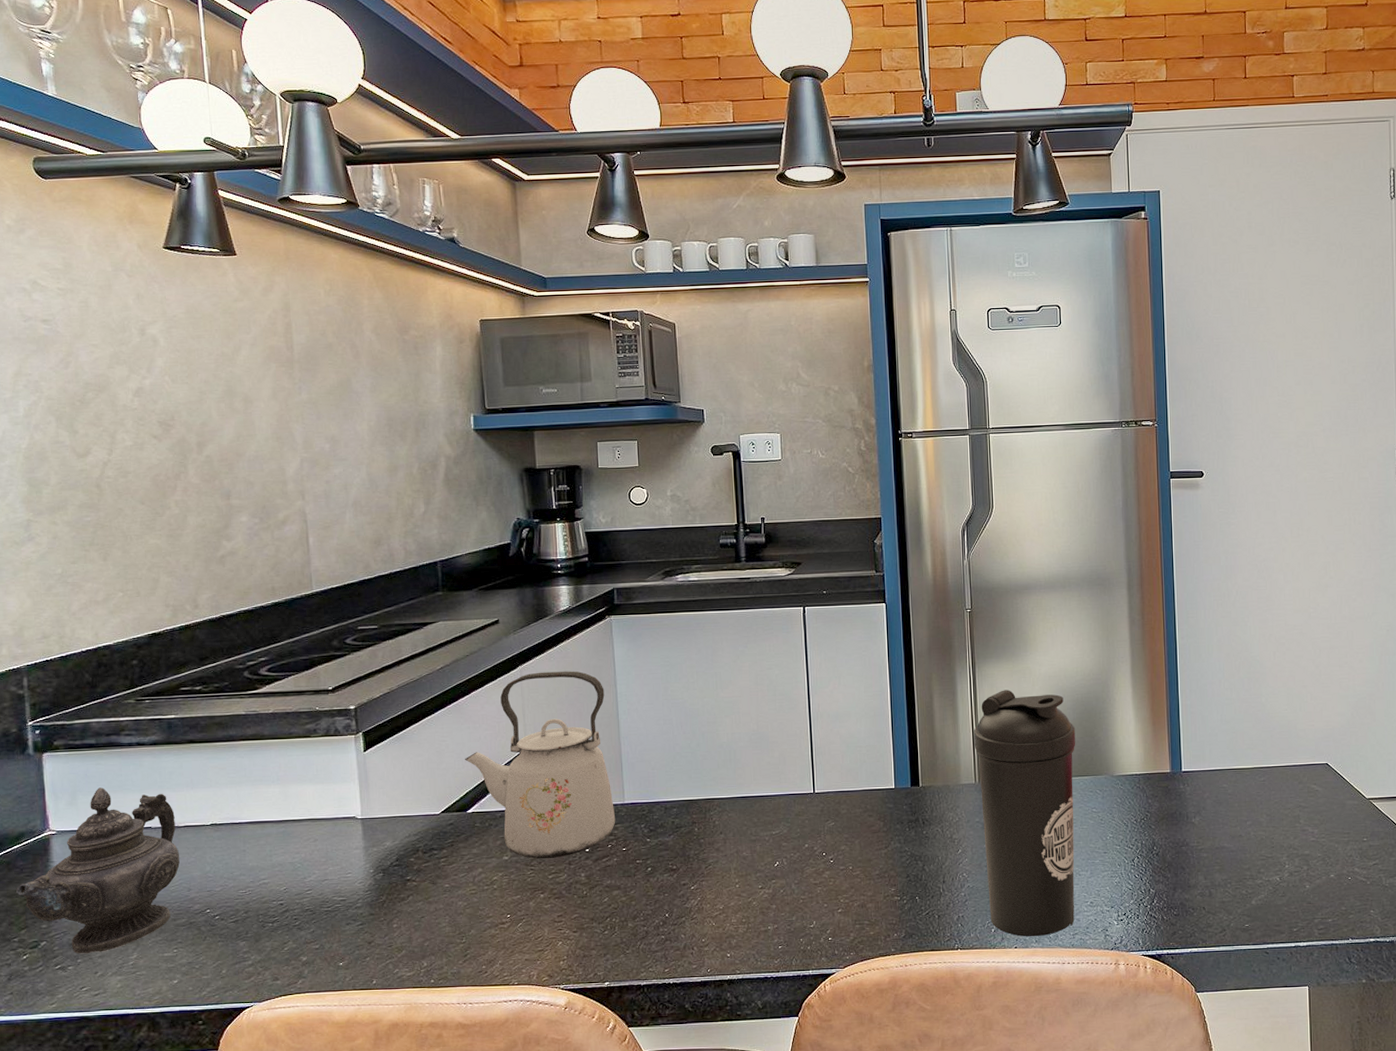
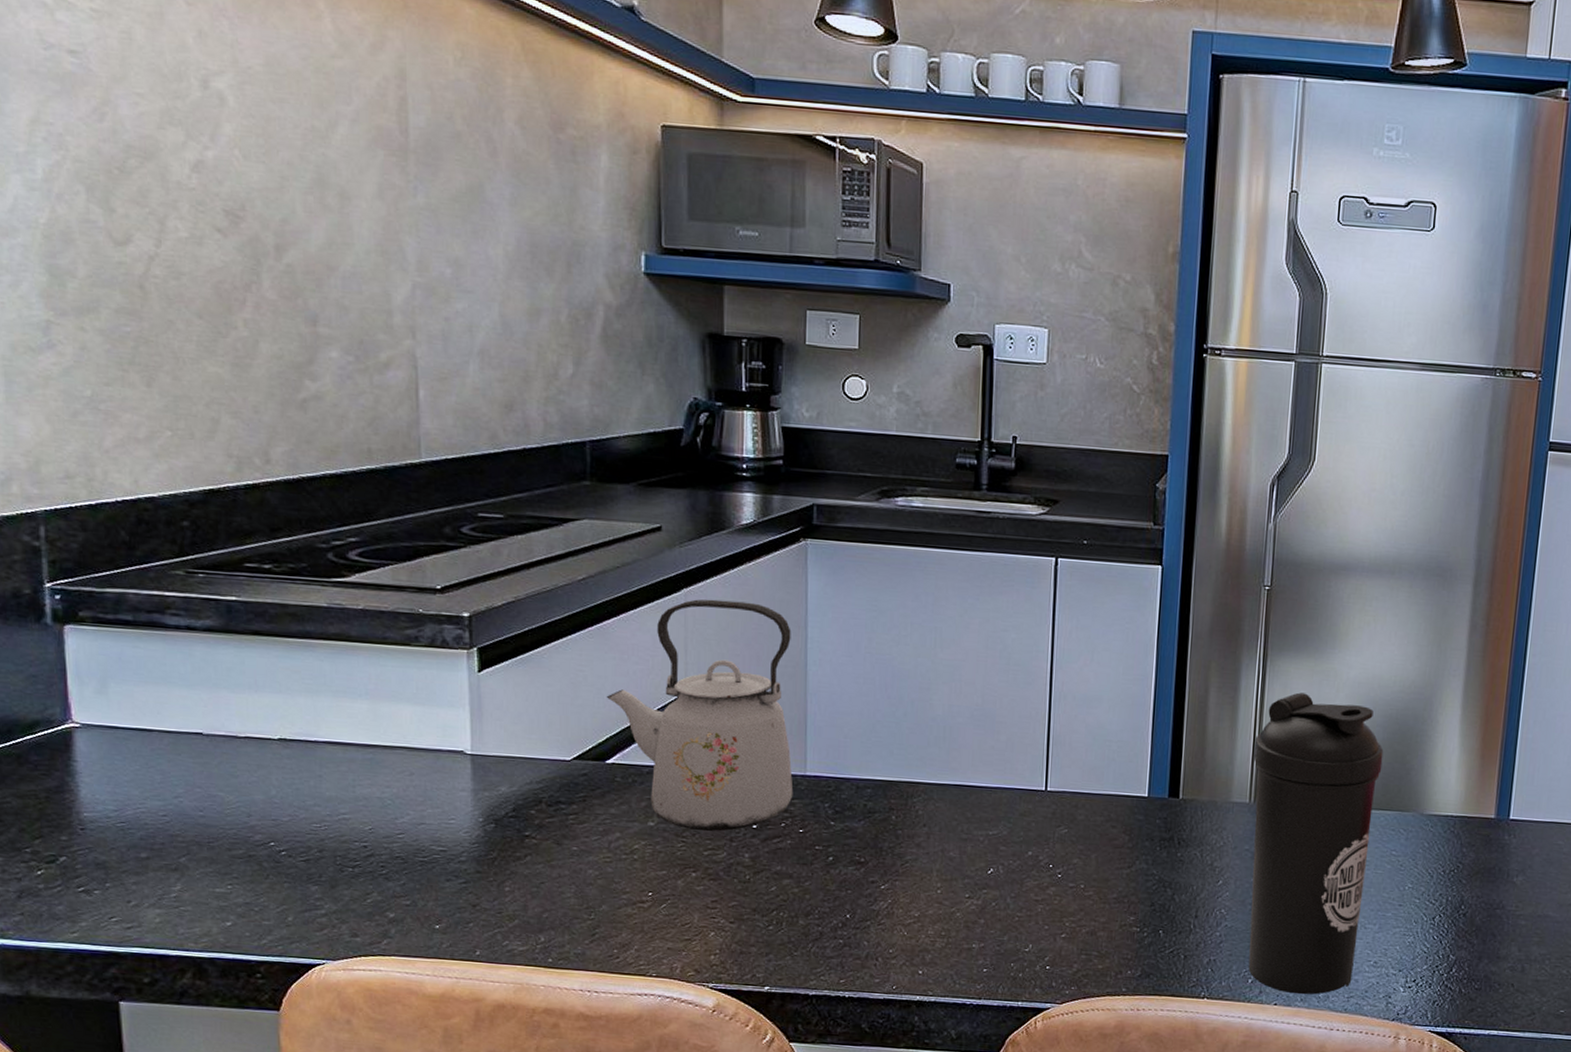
teapot: present [16,787,180,954] -> none [29,676,238,878]

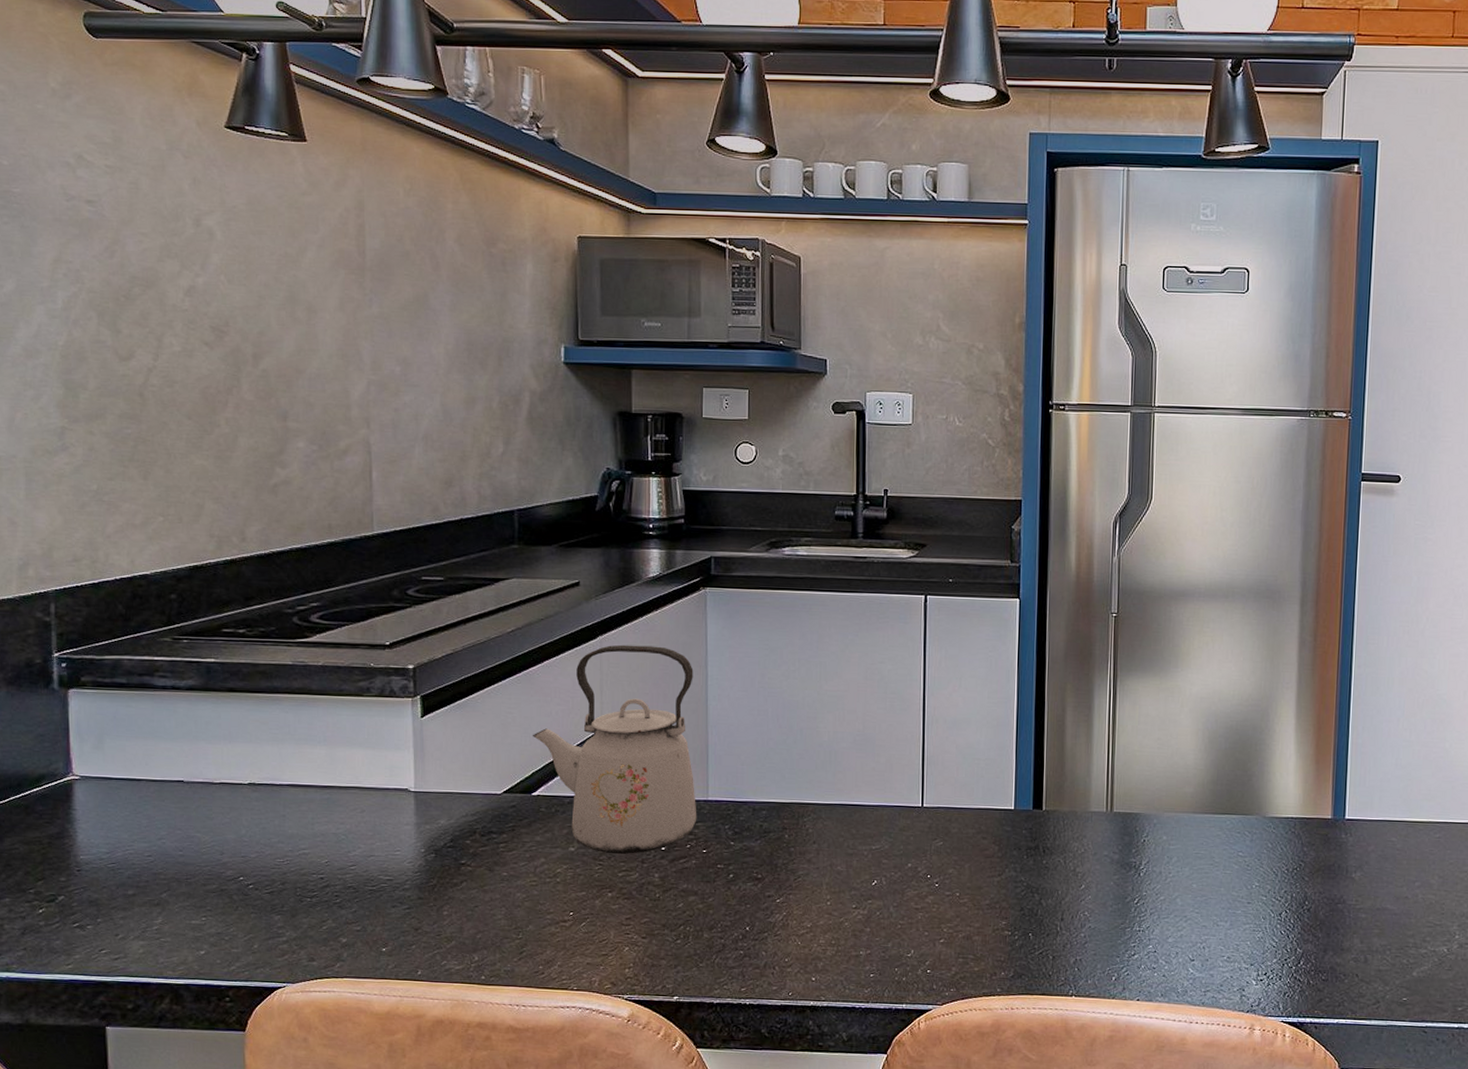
water bottle: present [1248,692,1384,995] -> none [1108,709,1227,990]

